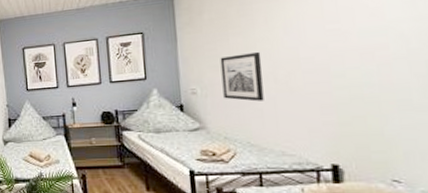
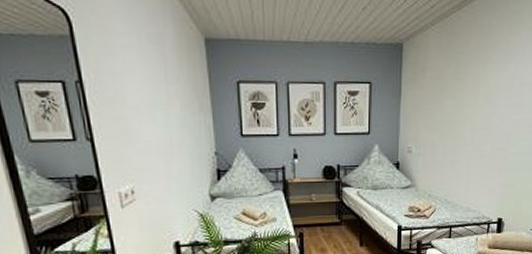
wall art: present [220,51,264,102] -> none [433,115,466,163]

